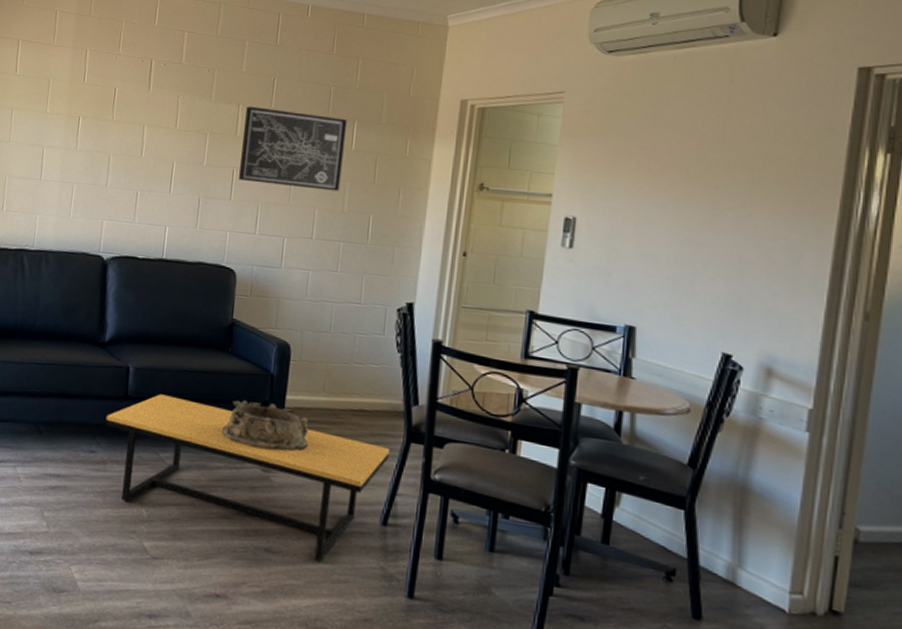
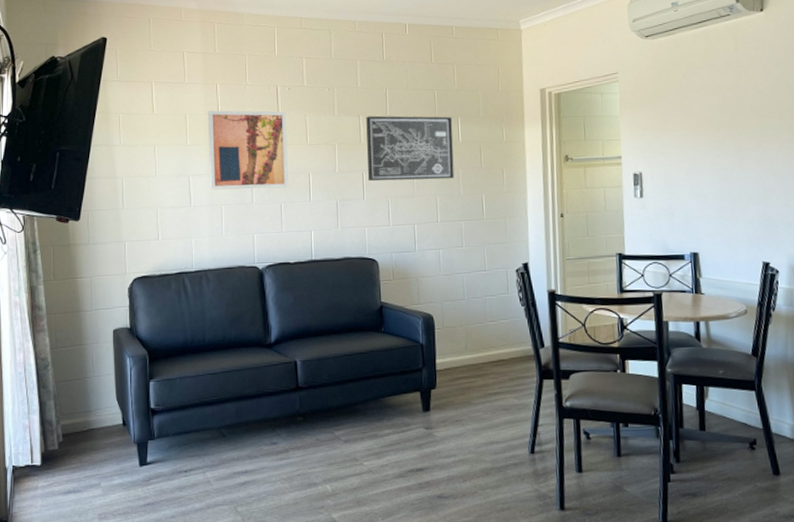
wall art: none [64,78,157,174] -> present [207,110,289,190]
coffee table: present [105,394,389,562] -> none [282,379,527,496]
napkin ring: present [221,399,309,451] -> none [385,369,461,410]

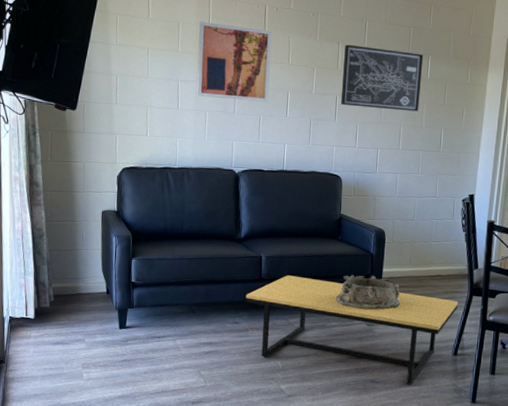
coffee table: none [282,379,527,496] -> present [245,275,458,385]
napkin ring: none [385,369,461,410] -> present [335,274,400,310]

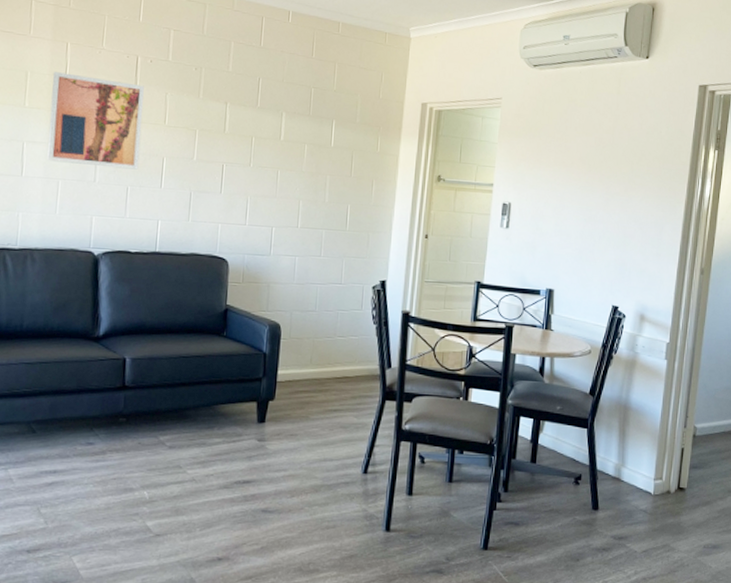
coffee table: present [245,275,458,385] -> none [103,381,368,513]
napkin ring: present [335,274,400,310] -> none [218,378,299,421]
wall art: present [340,44,424,112] -> none [227,104,327,184]

